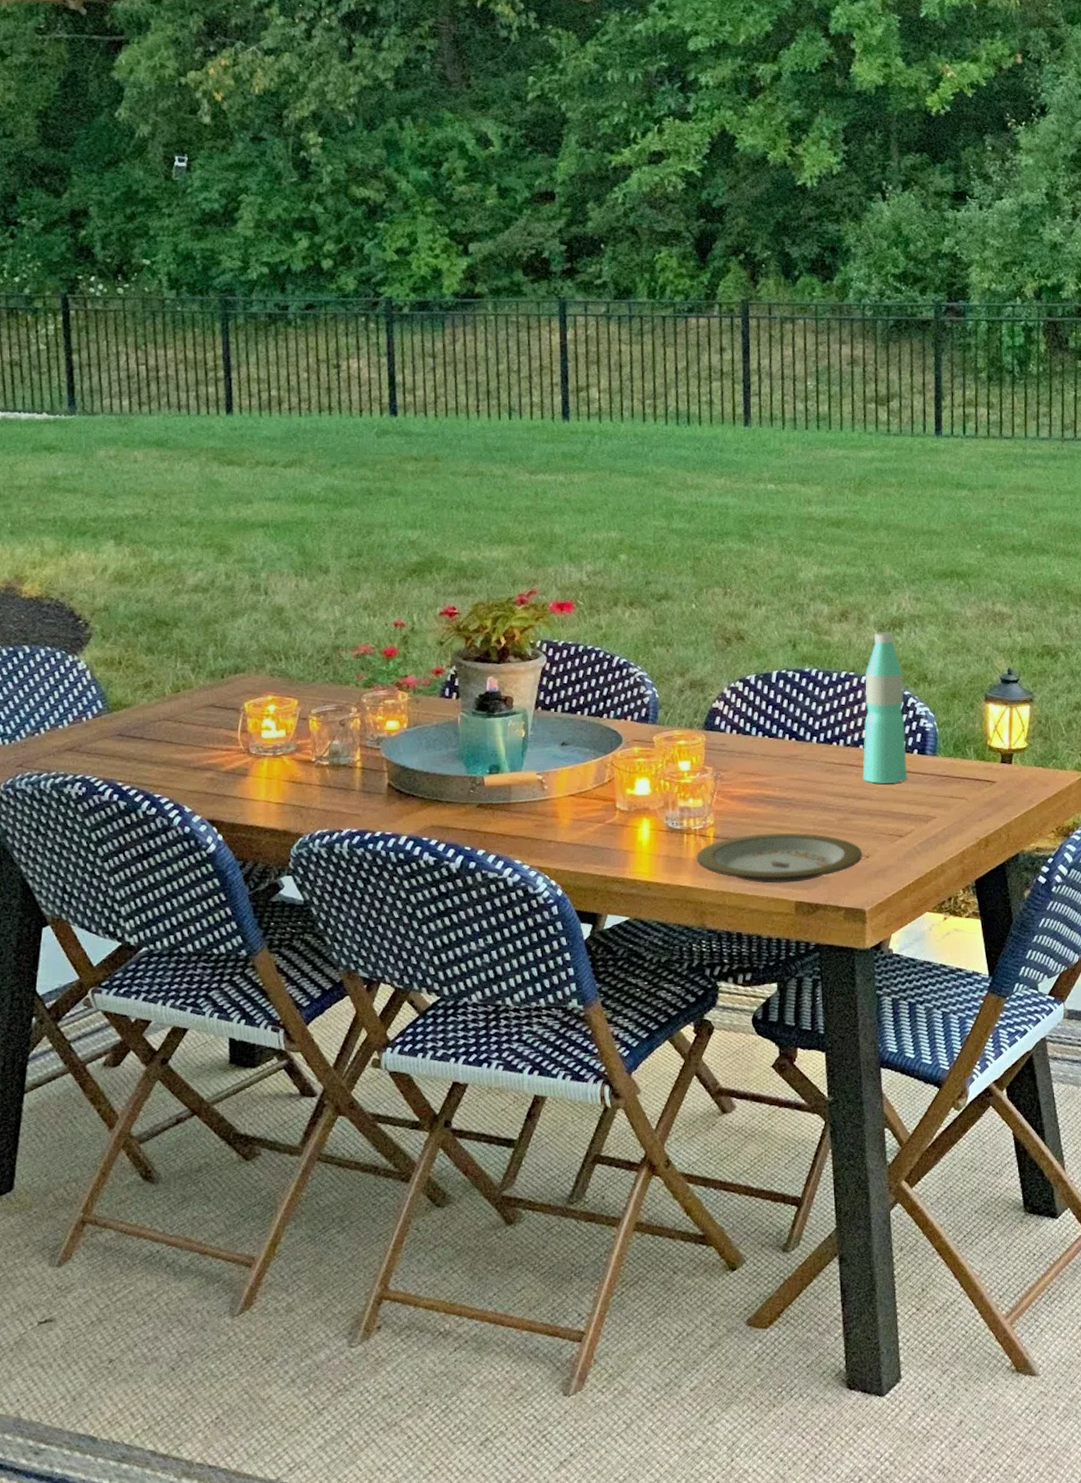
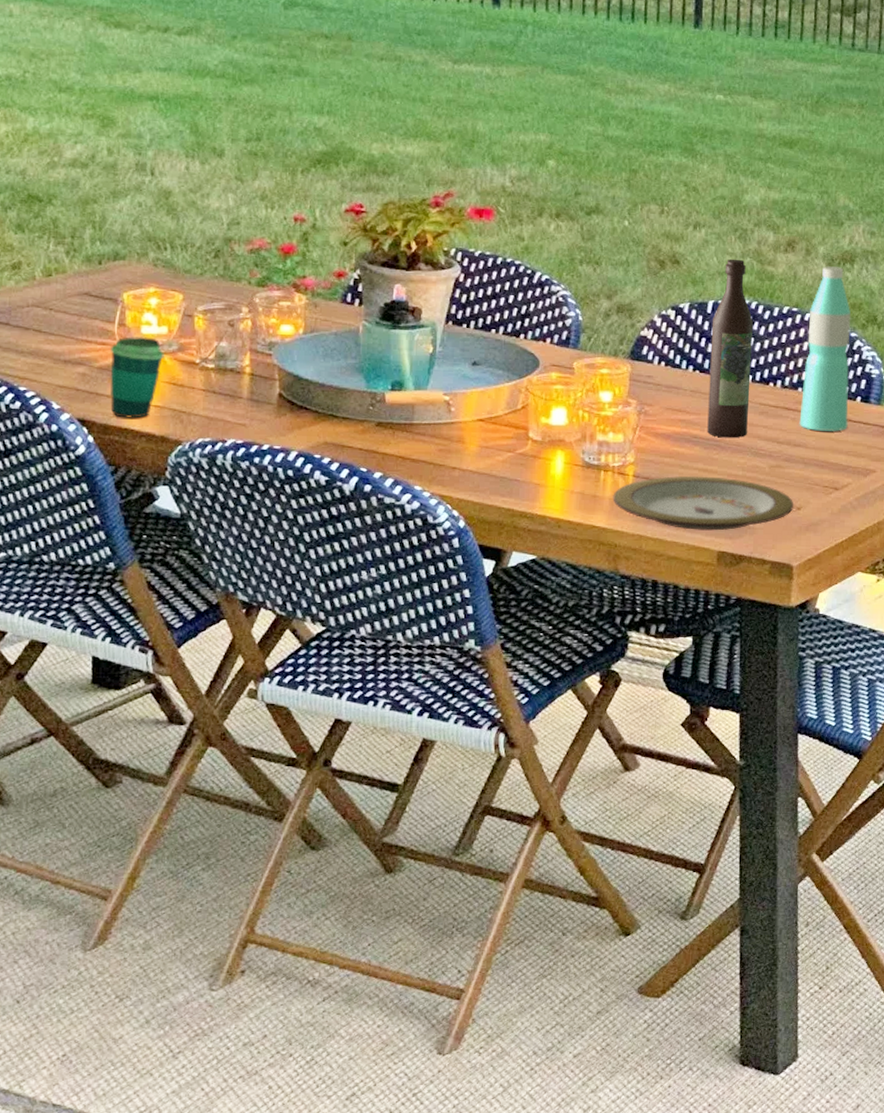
cup: none [235,740,283,816] -> present [110,336,164,418]
wine bottle: none [777,631,816,796] -> present [707,259,753,438]

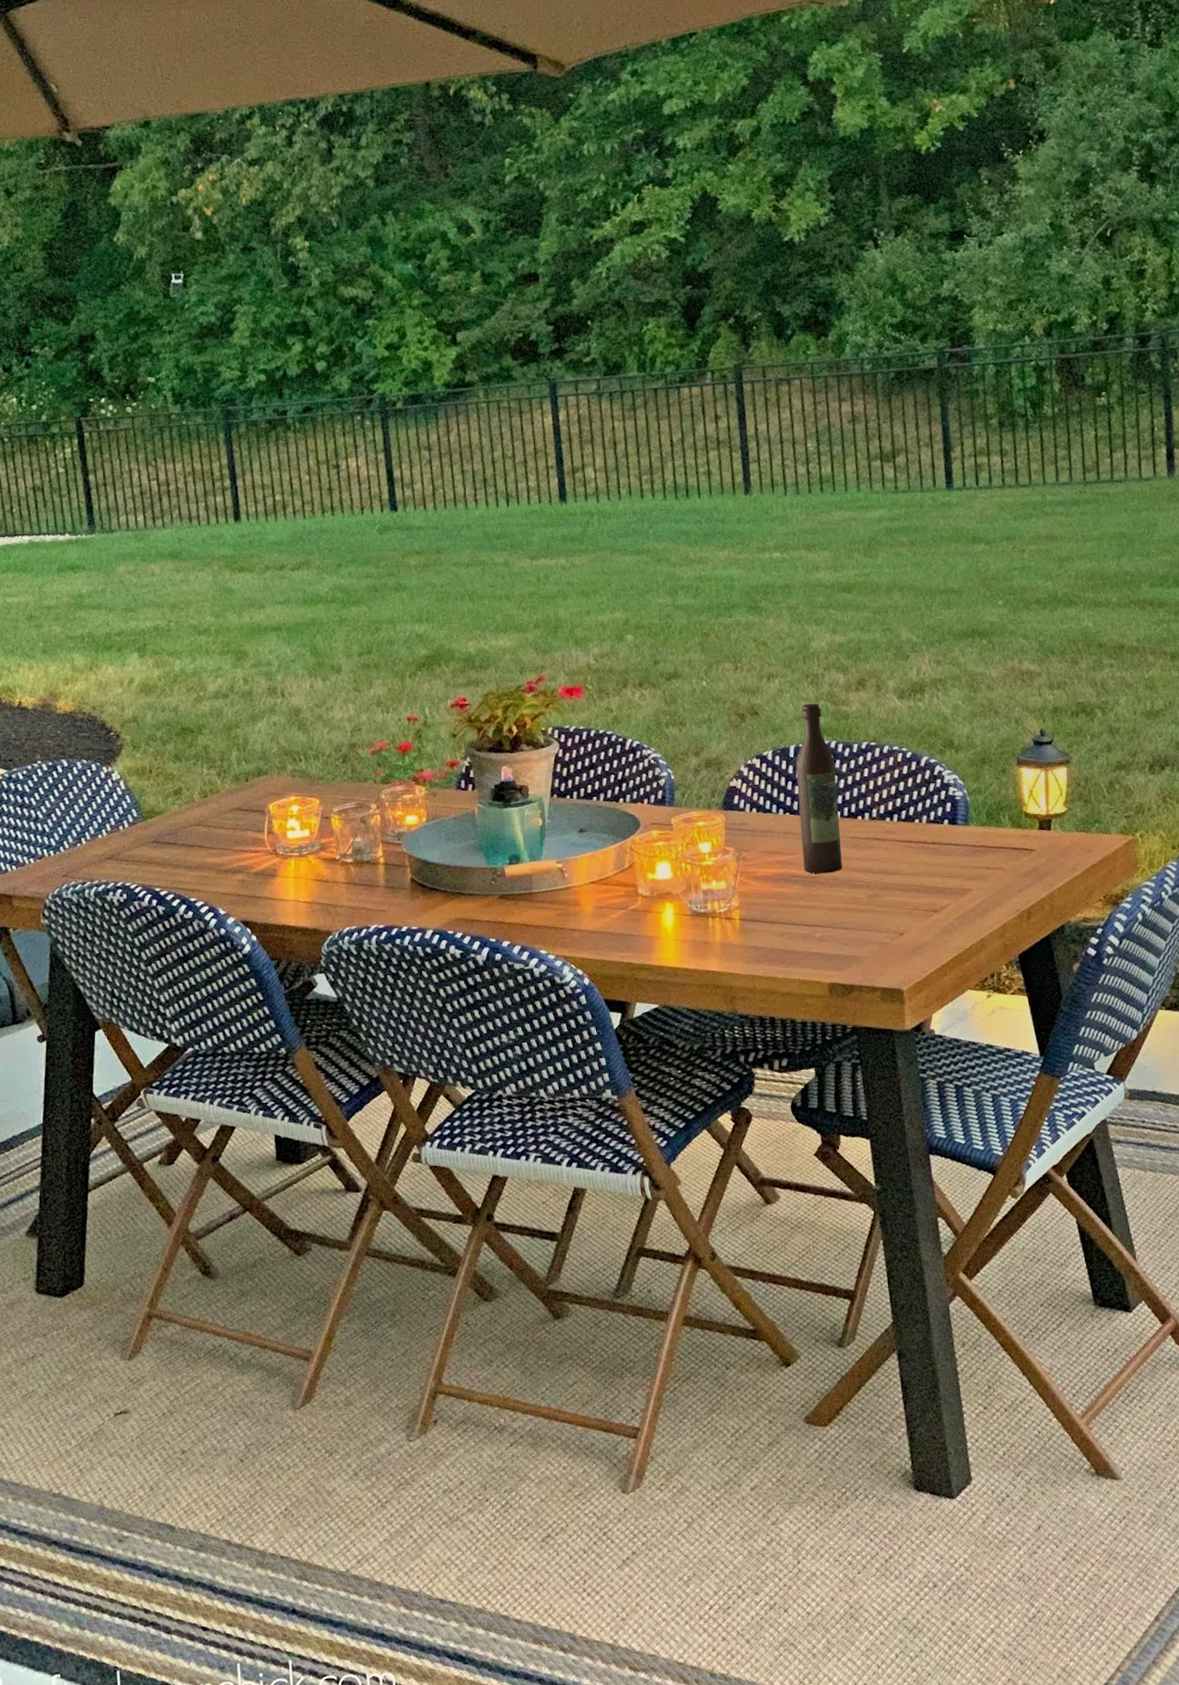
cup: present [110,336,164,418] -> none [263,840,309,916]
plate: present [612,476,794,531] -> none [722,911,897,965]
water bottle: present [799,266,851,432] -> none [887,698,939,857]

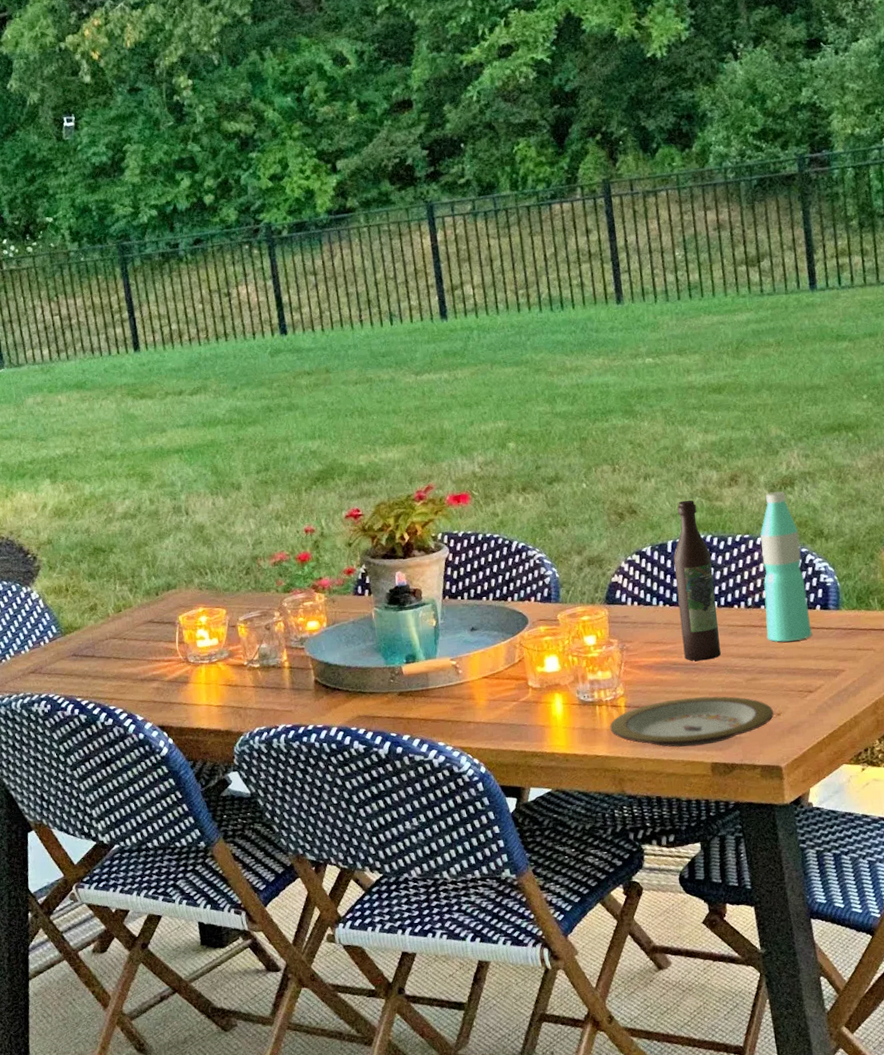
plate: none [722,911,897,965] -> present [609,695,774,747]
water bottle: none [887,698,939,857] -> present [760,491,812,642]

